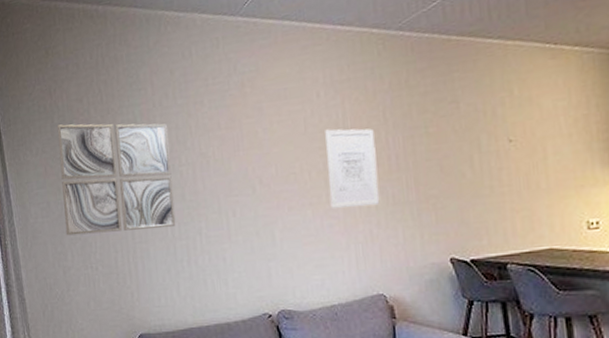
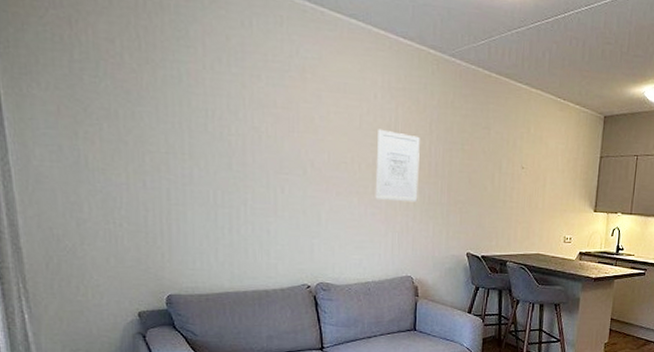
wall art: present [56,123,176,236] -> none [77,62,219,195]

